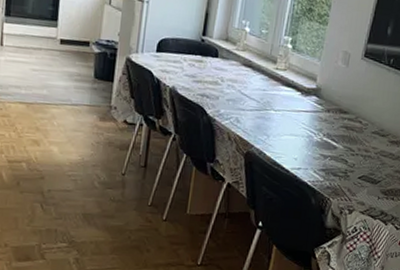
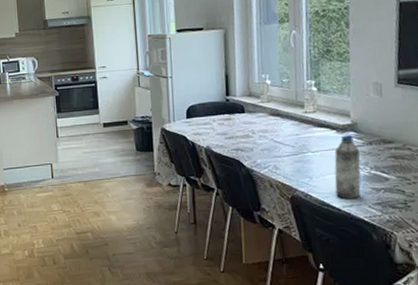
water bottle: none [287,97,318,163] -> present [334,134,361,199]

